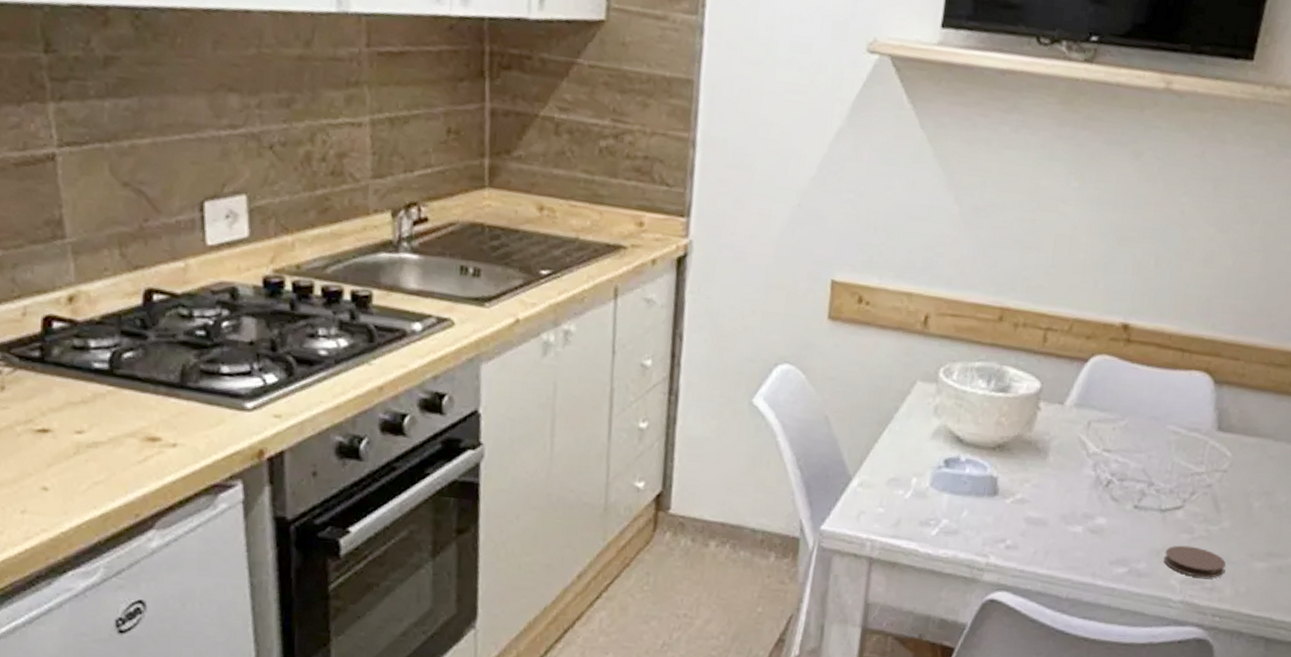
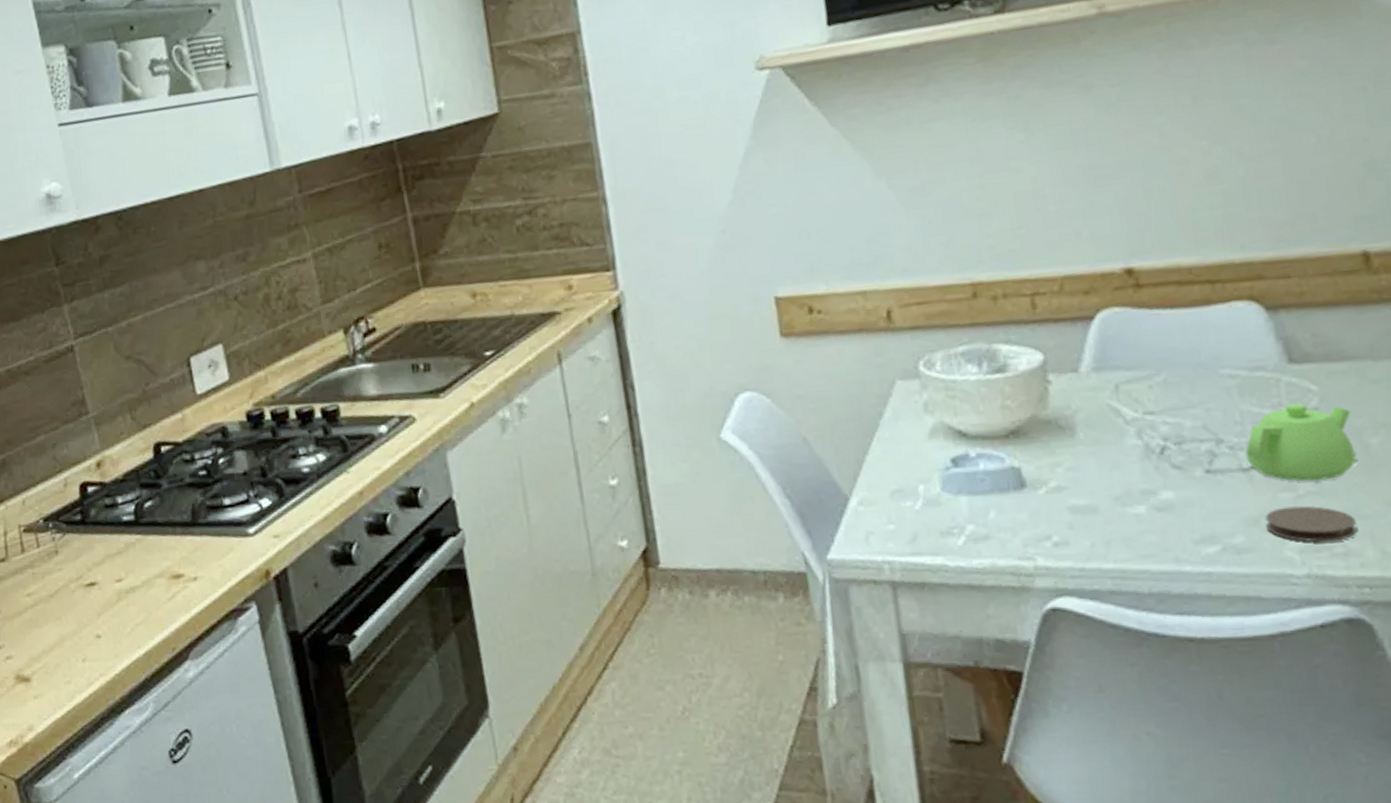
teapot: none [1165,463,1248,529] -> present [1245,403,1357,482]

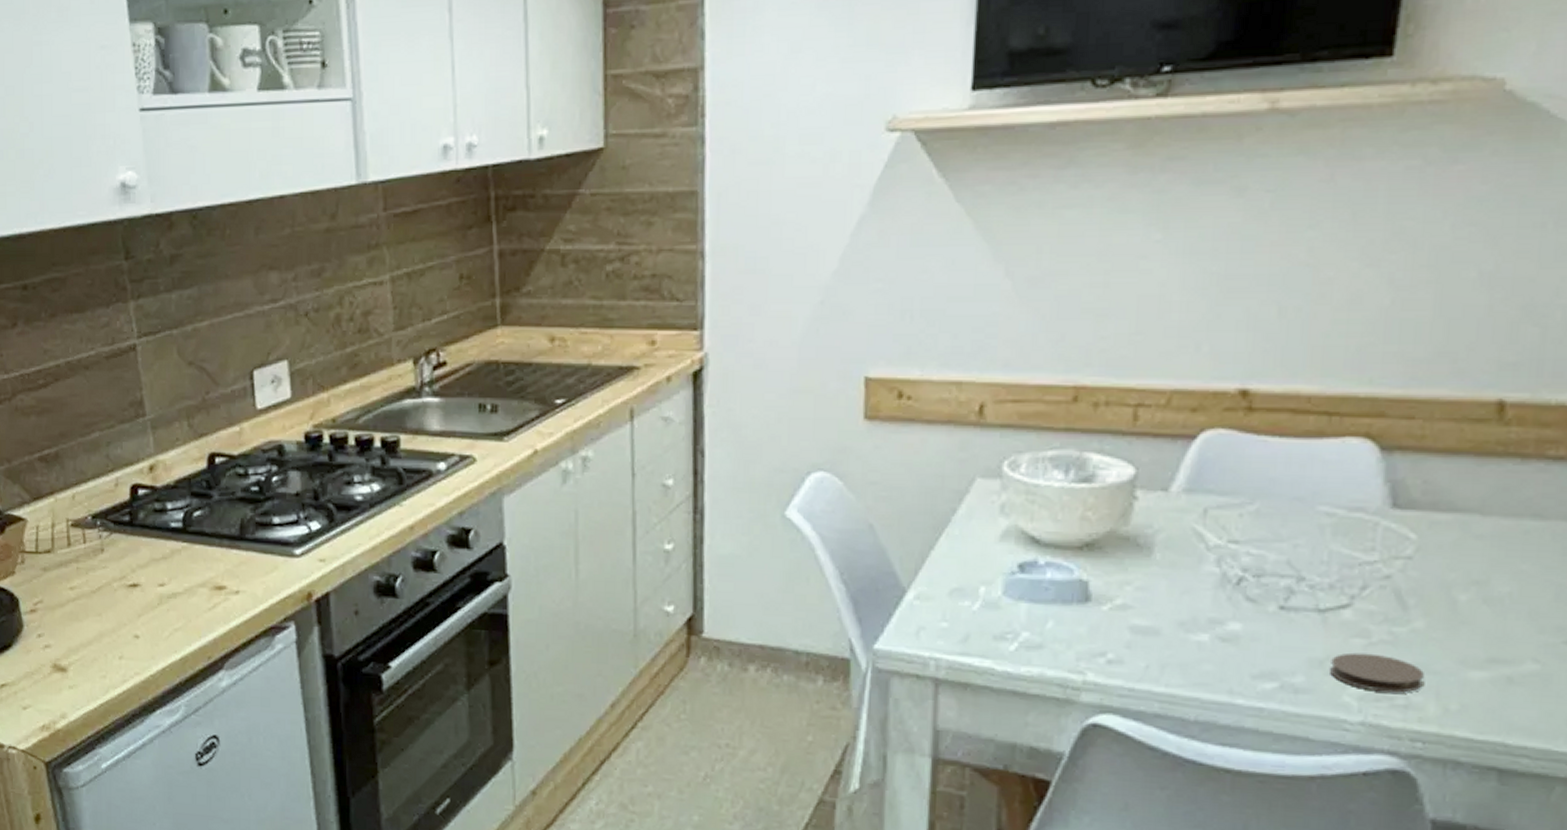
teapot: present [1245,403,1357,482] -> none [1324,549,1446,631]

